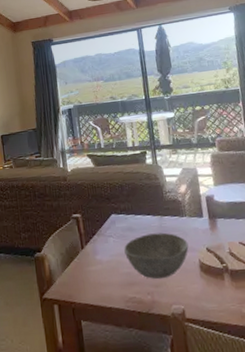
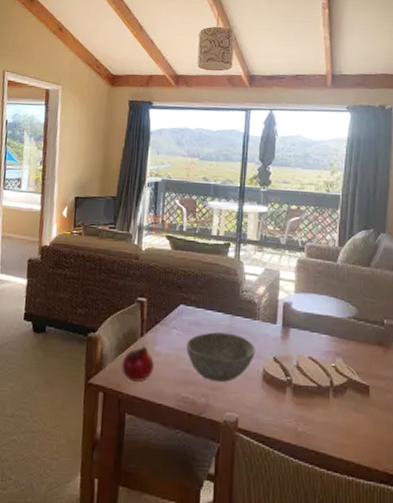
fruit: none [68,257,99,291] -> present [121,346,154,382]

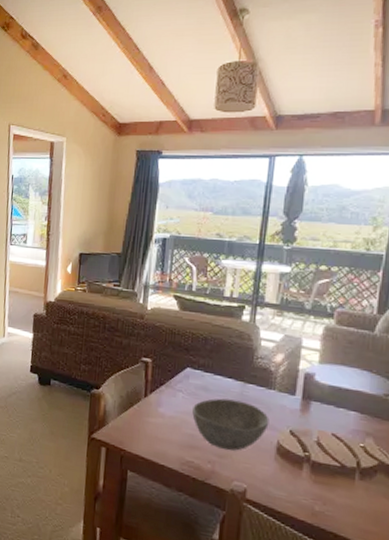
fruit: present [121,346,154,382] -> none [124,406,158,442]

